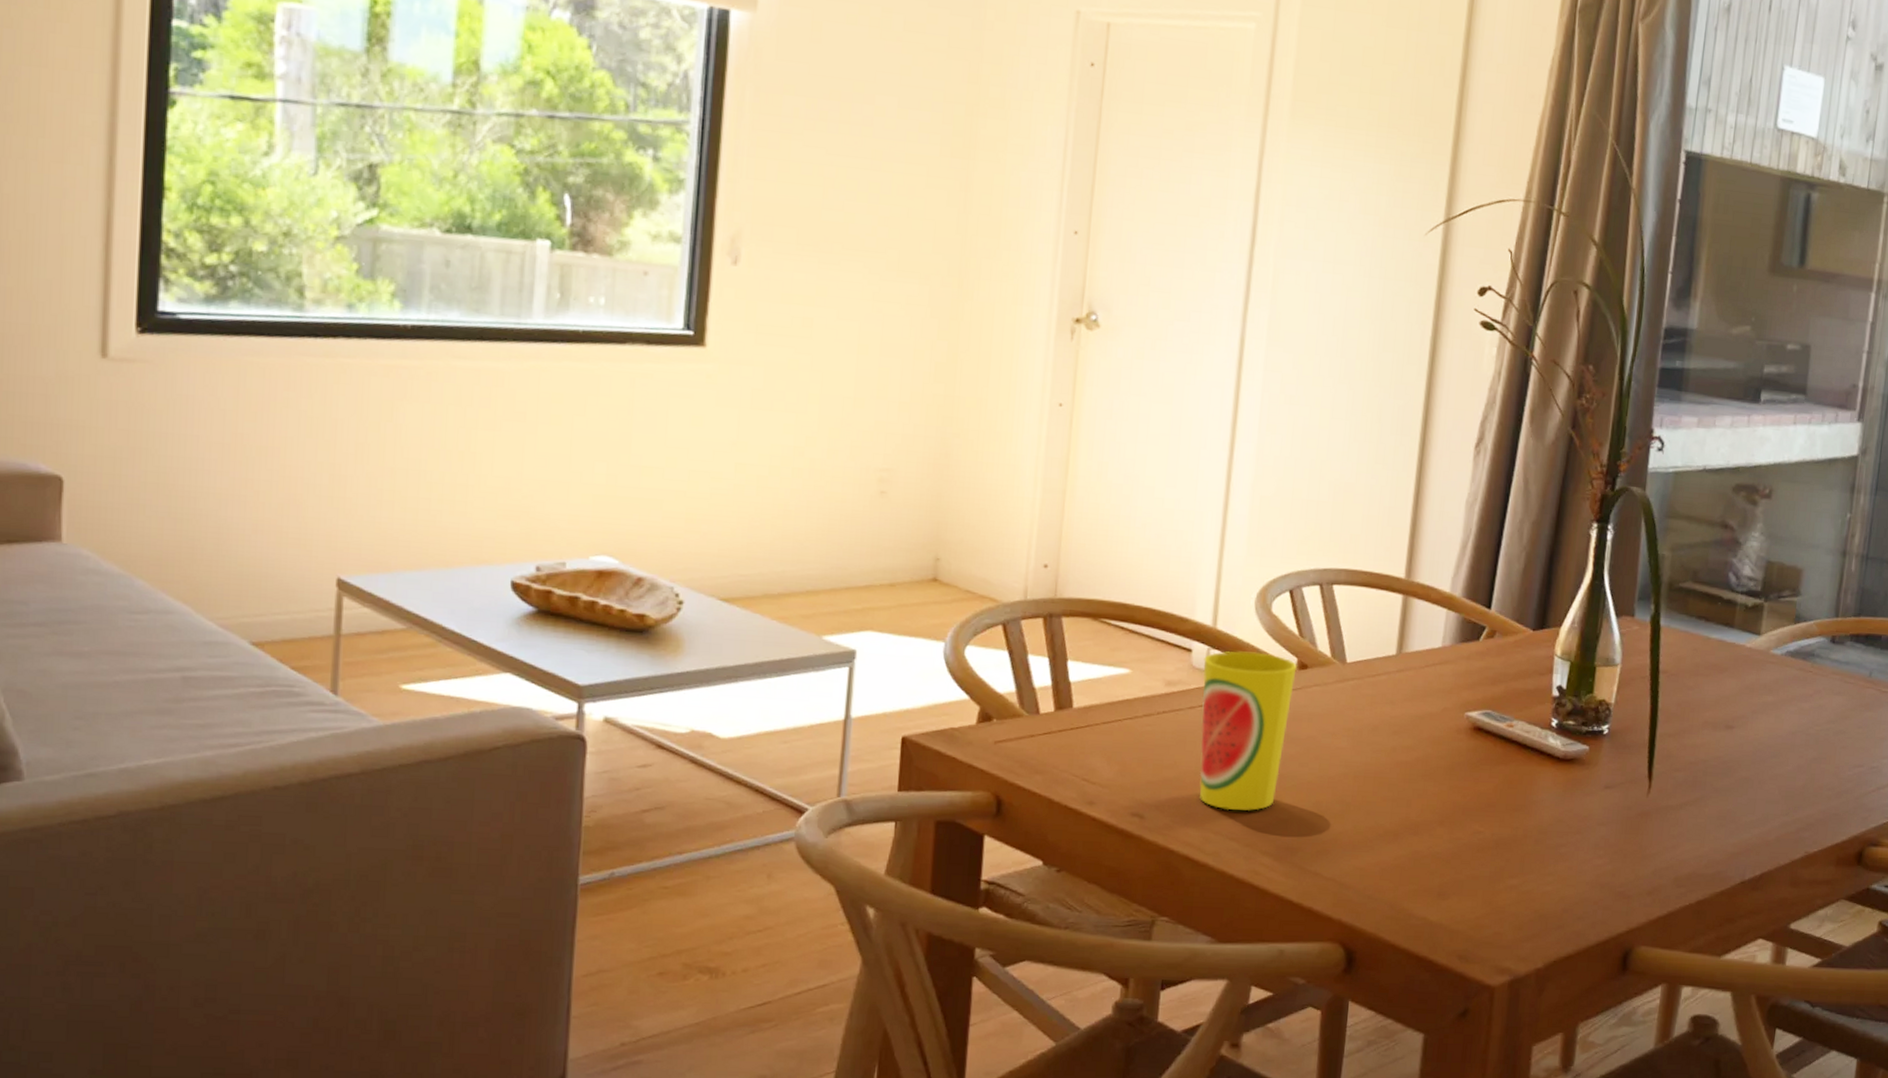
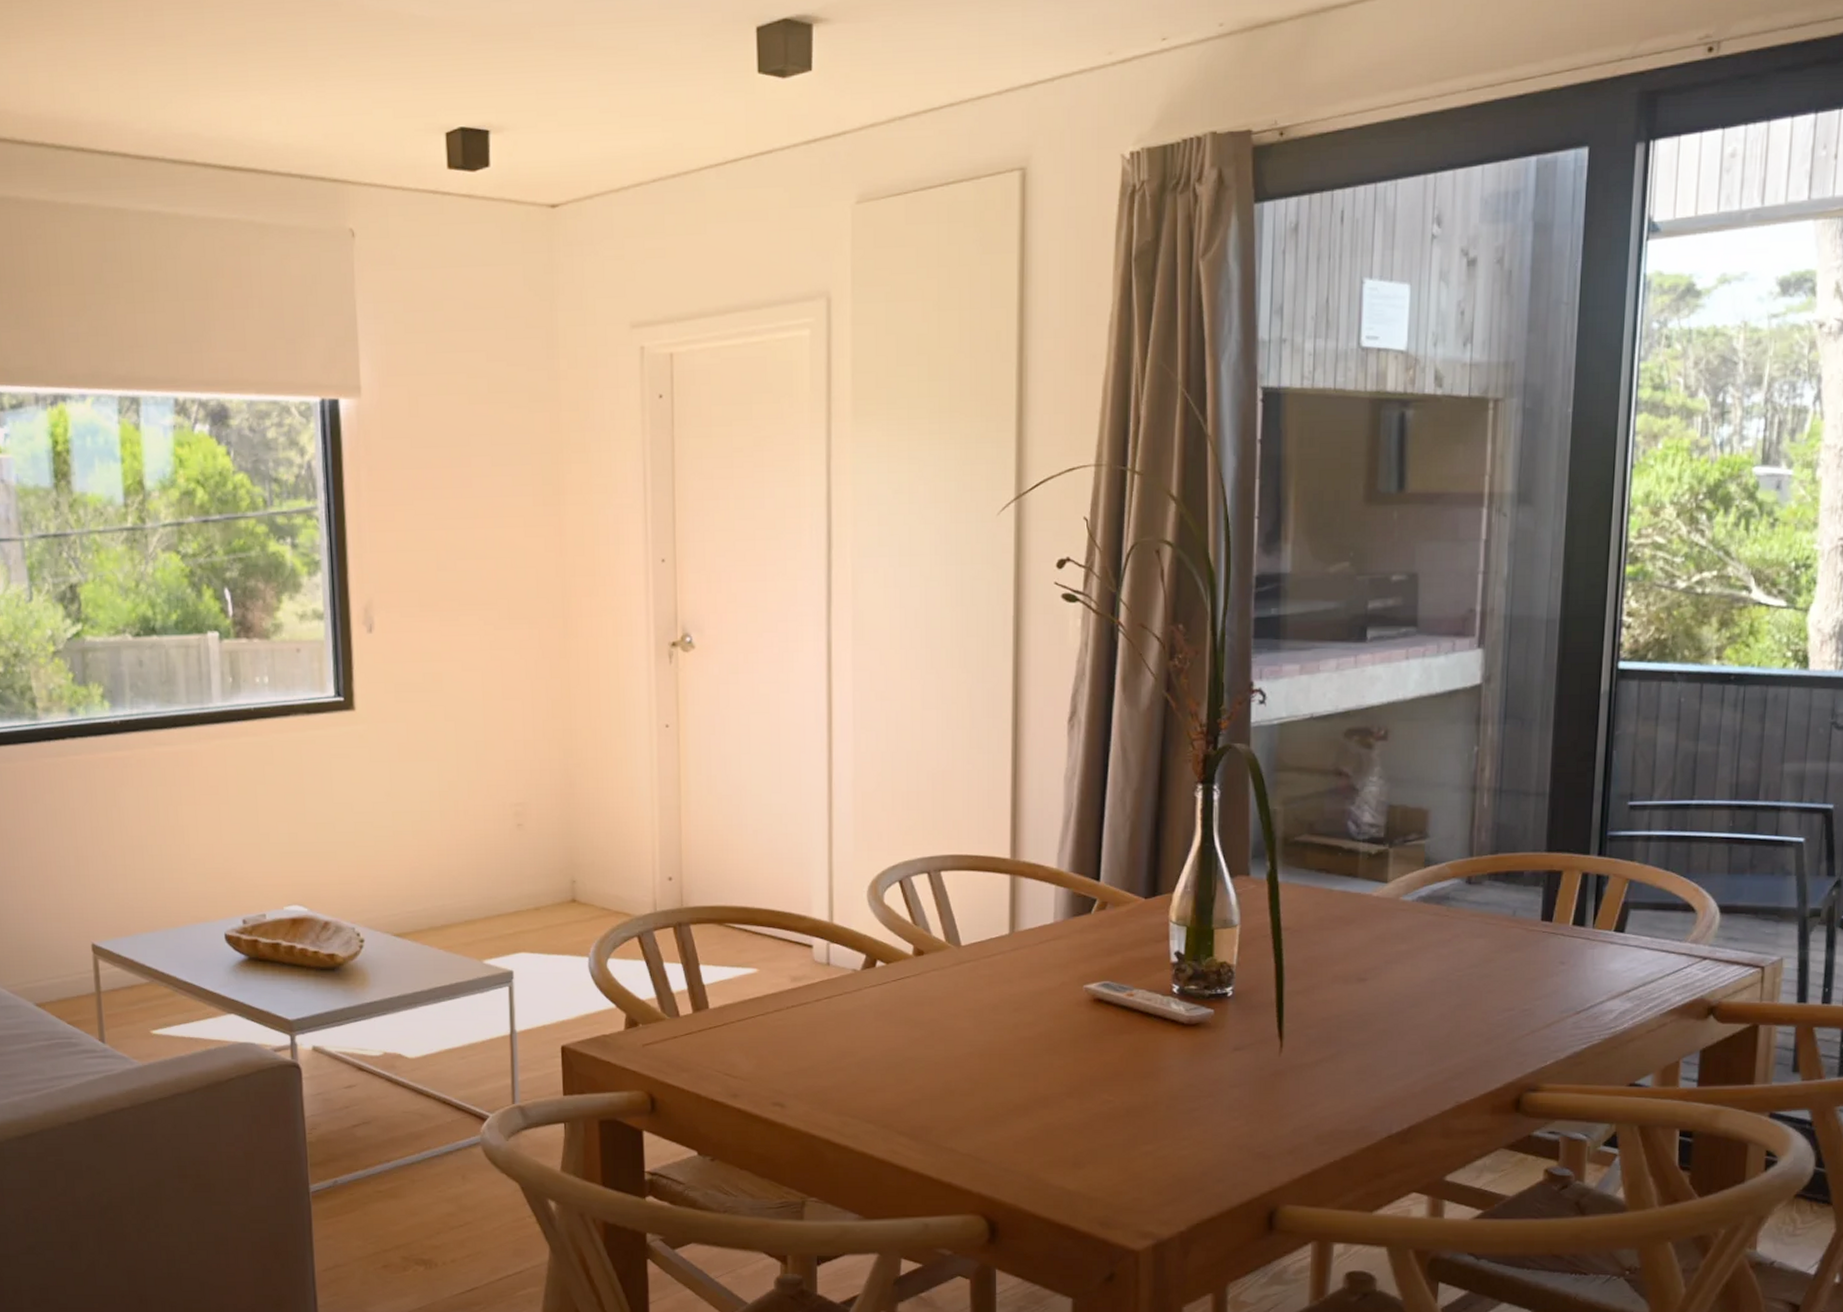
cup: present [1199,651,1297,811] -> none [825,943,914,1095]

